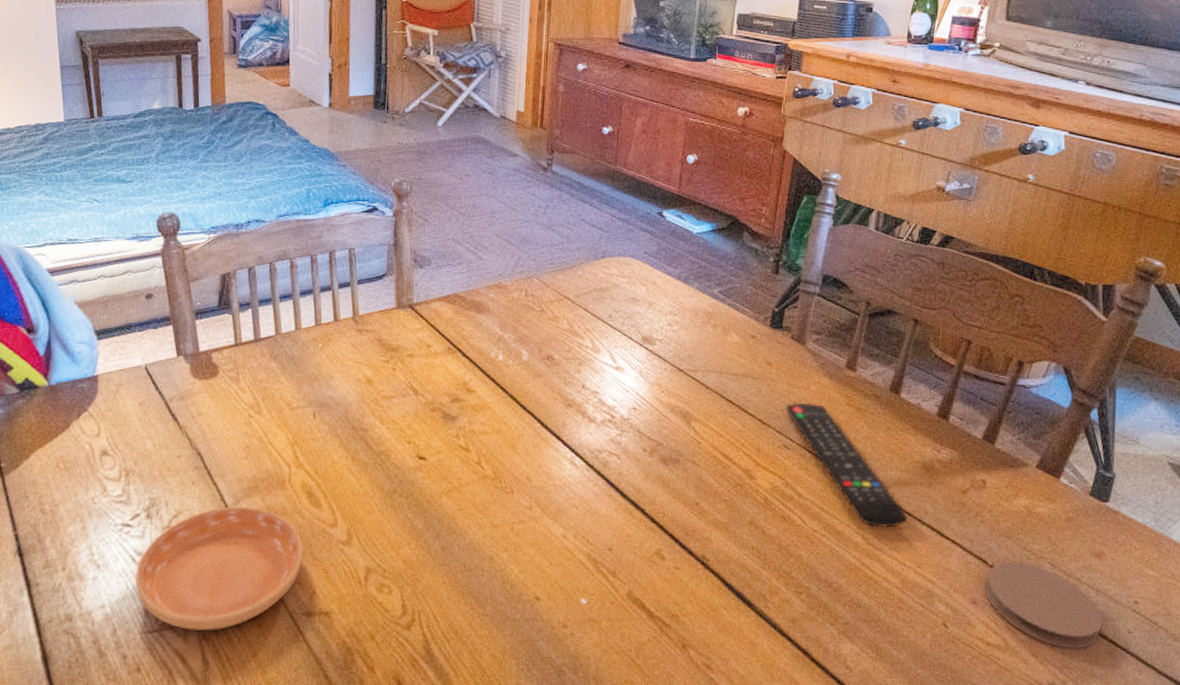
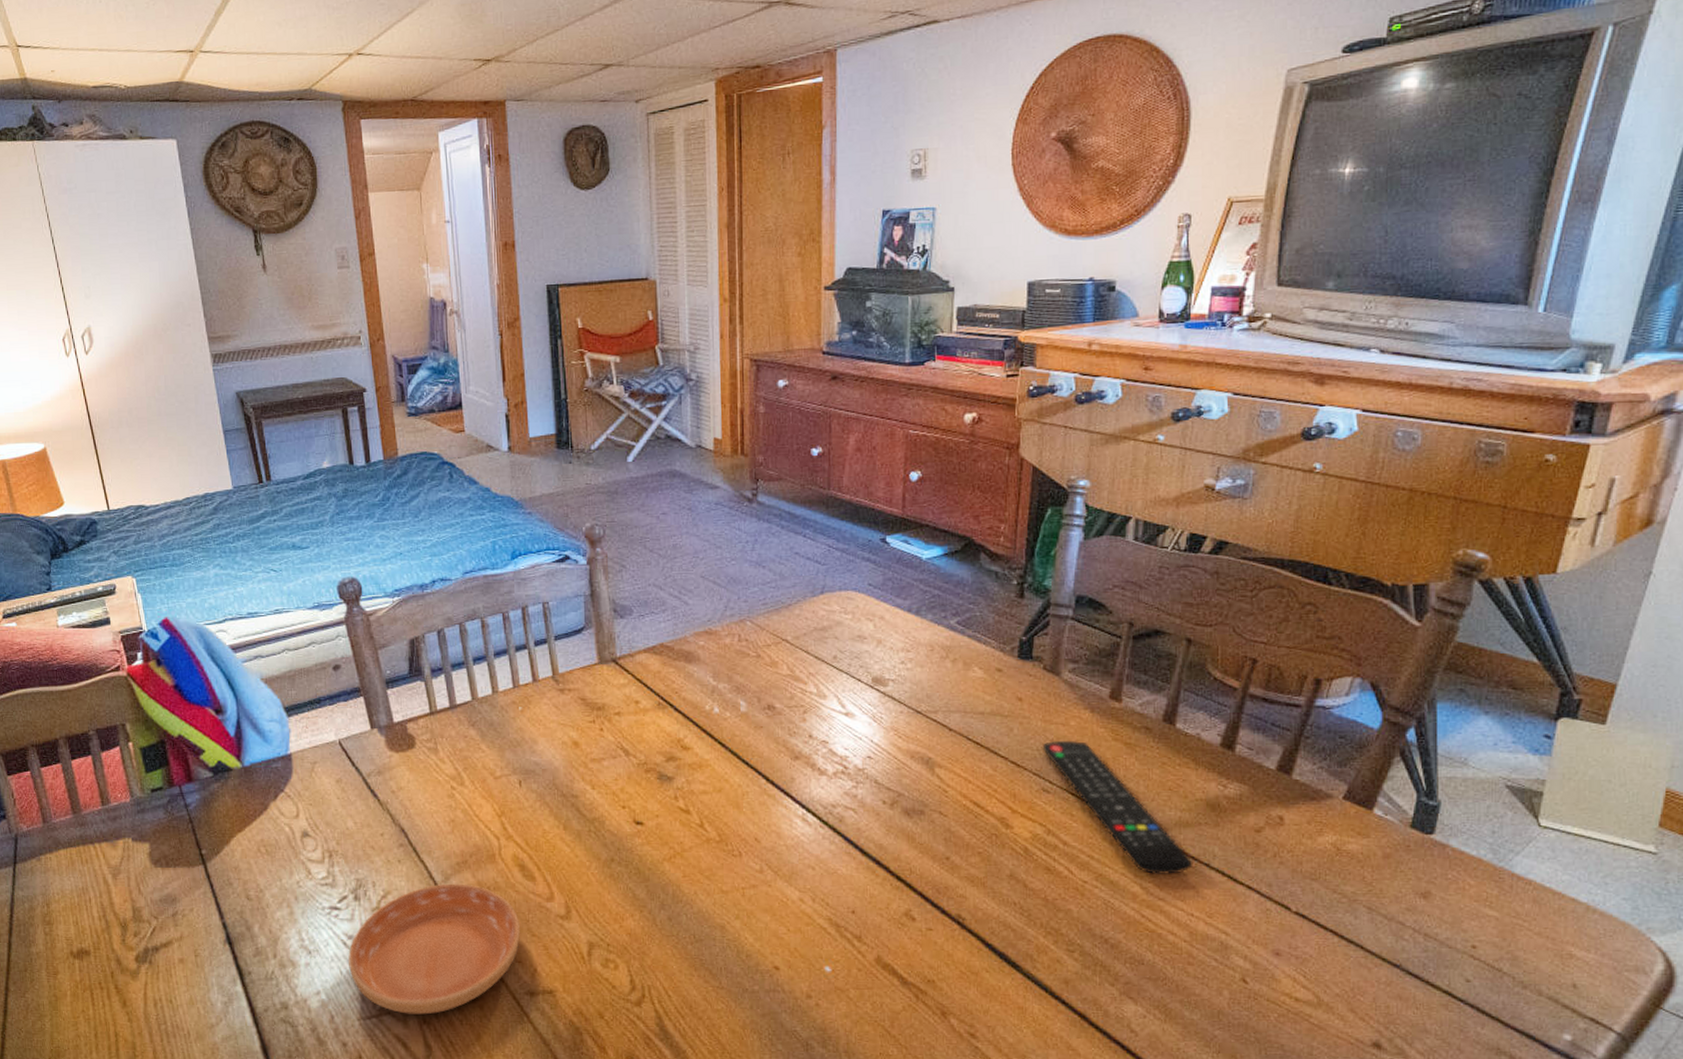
coaster: present [986,561,1102,649] -> none [1290,906,1433,1002]

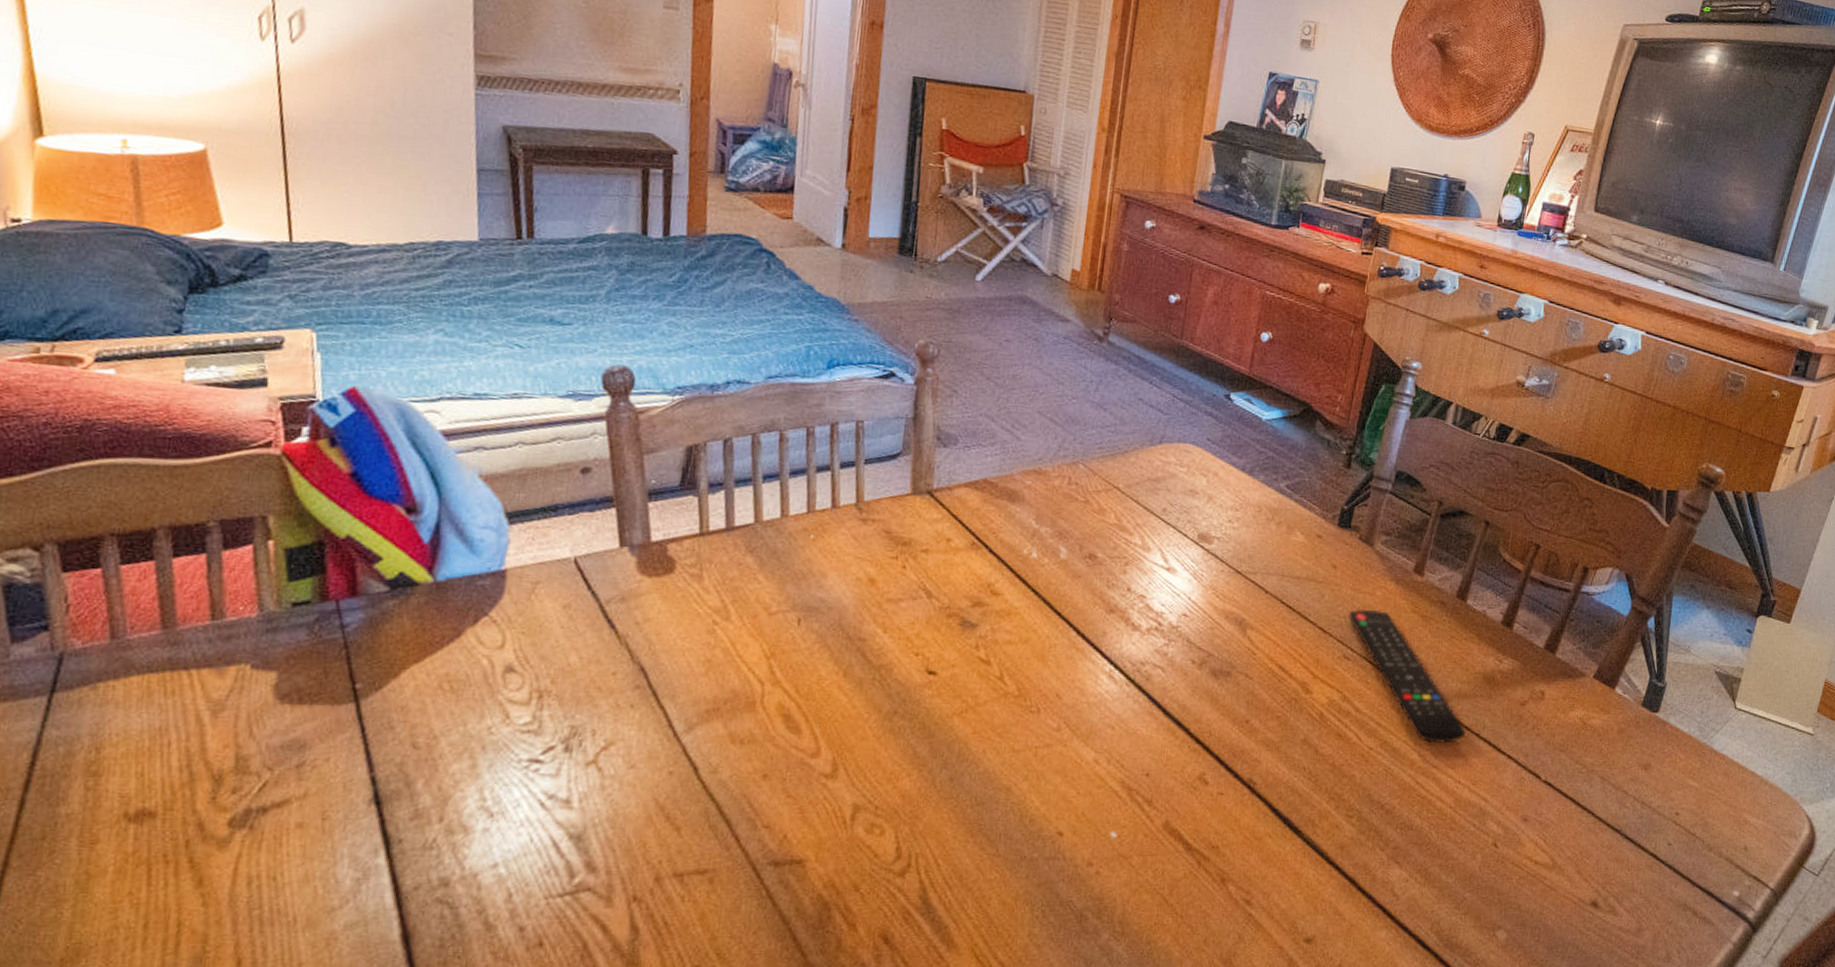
saucer: present [348,883,521,1015] -> none [543,734,775,890]

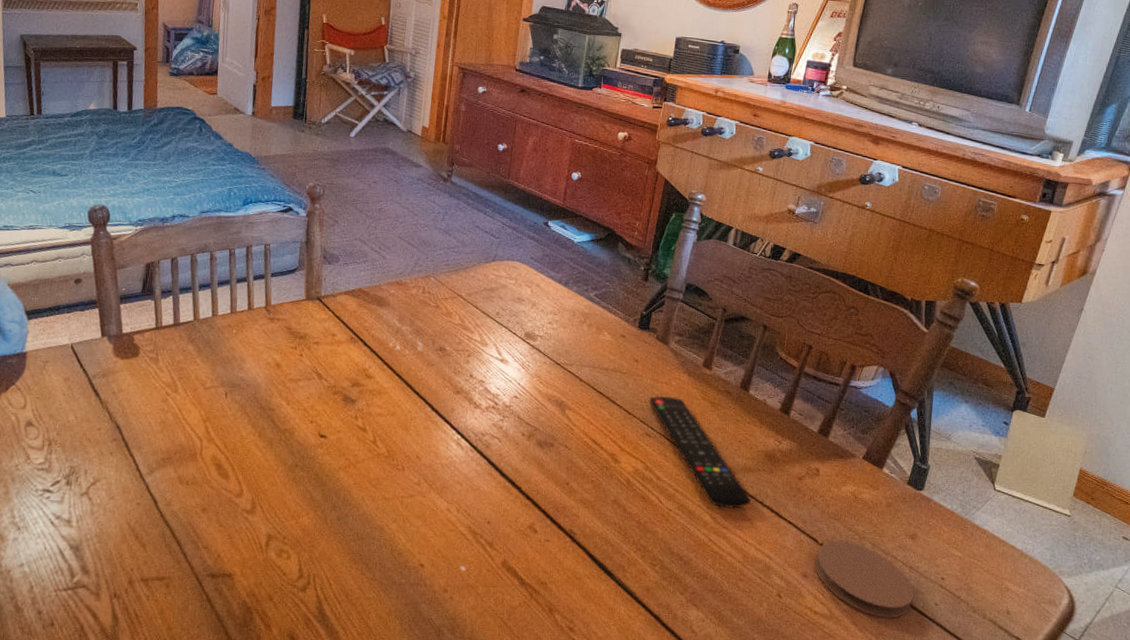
coaster: none [1537,775,1645,864] -> present [815,540,914,618]

